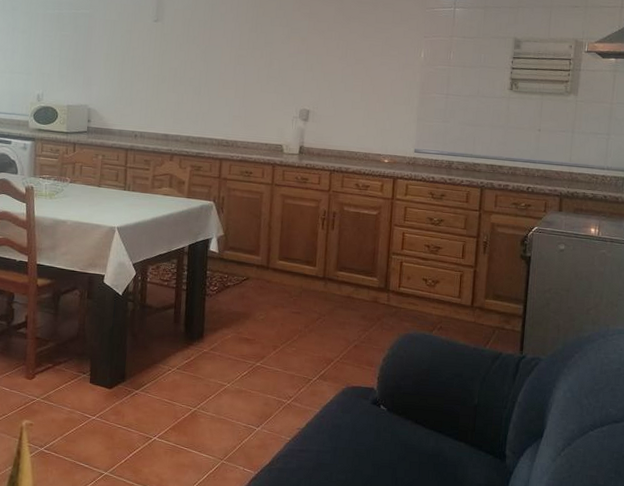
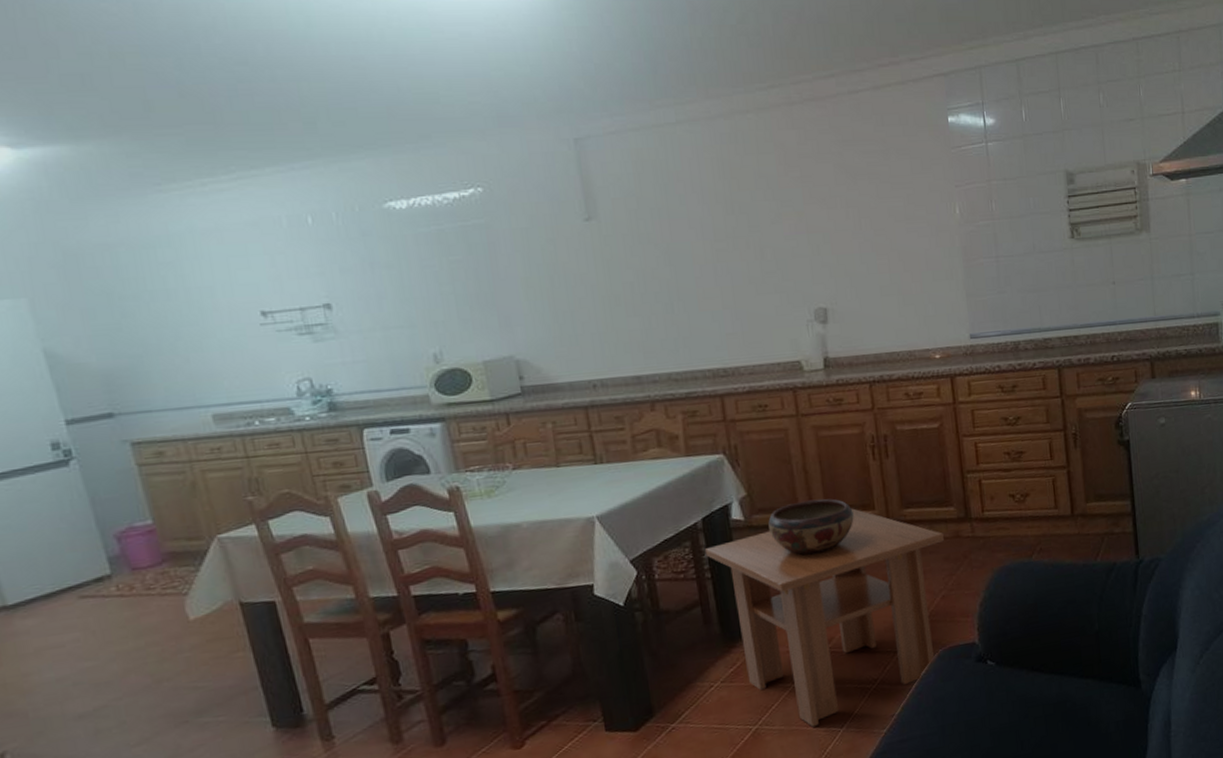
coffee table: none [185,262,365,421] -> present [704,508,944,727]
decorative bowl: none [234,248,299,290] -> present [768,498,854,556]

